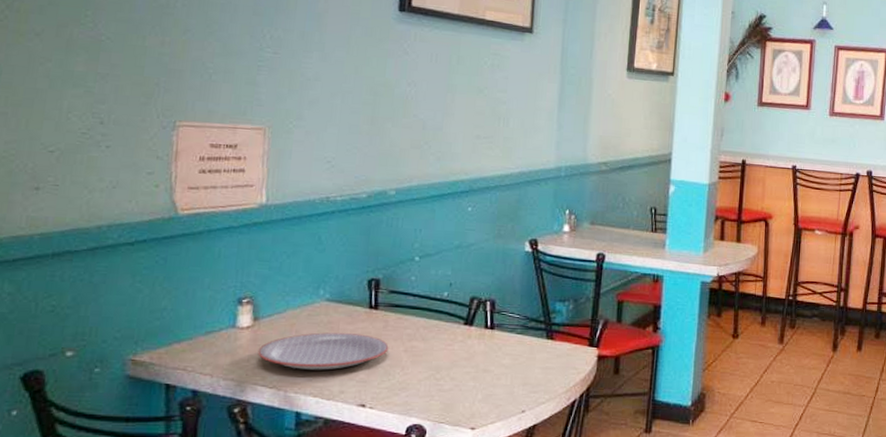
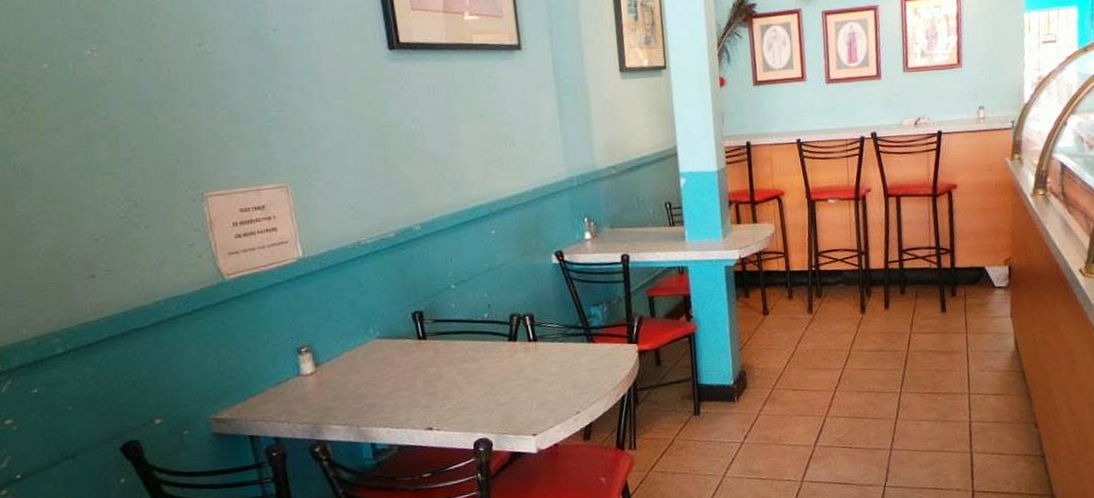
plate: present [258,332,389,370] -> none [325,364,444,405]

